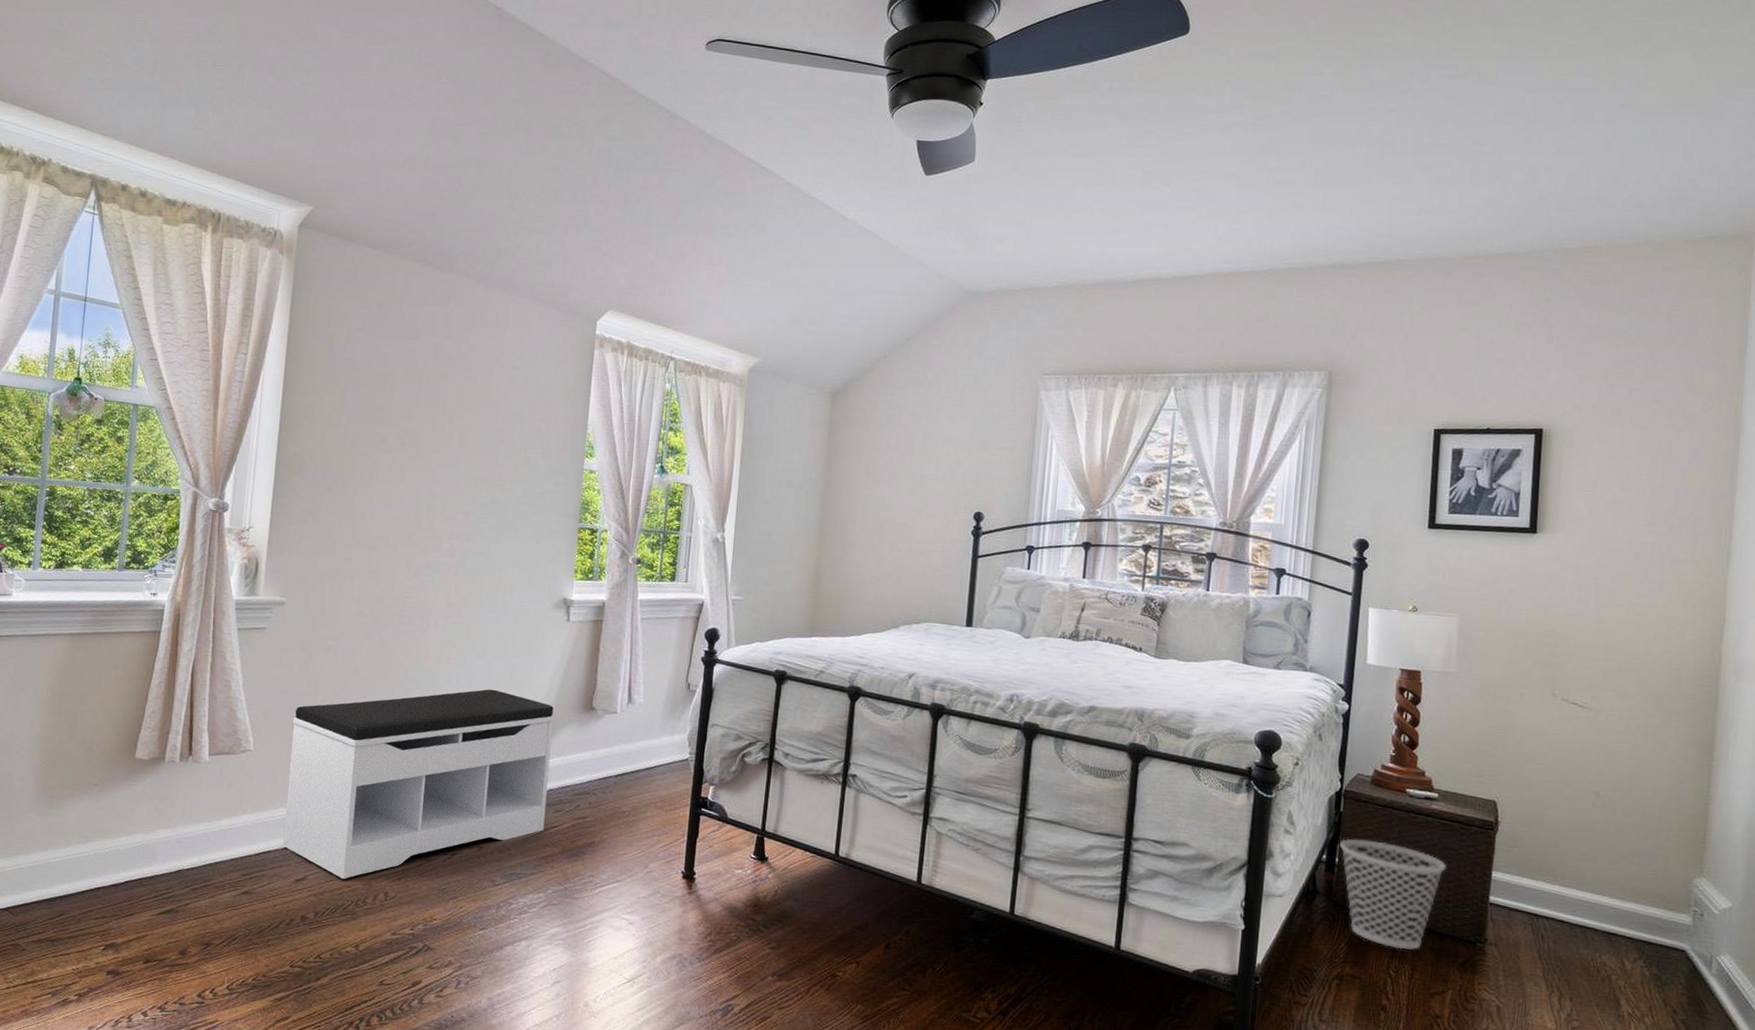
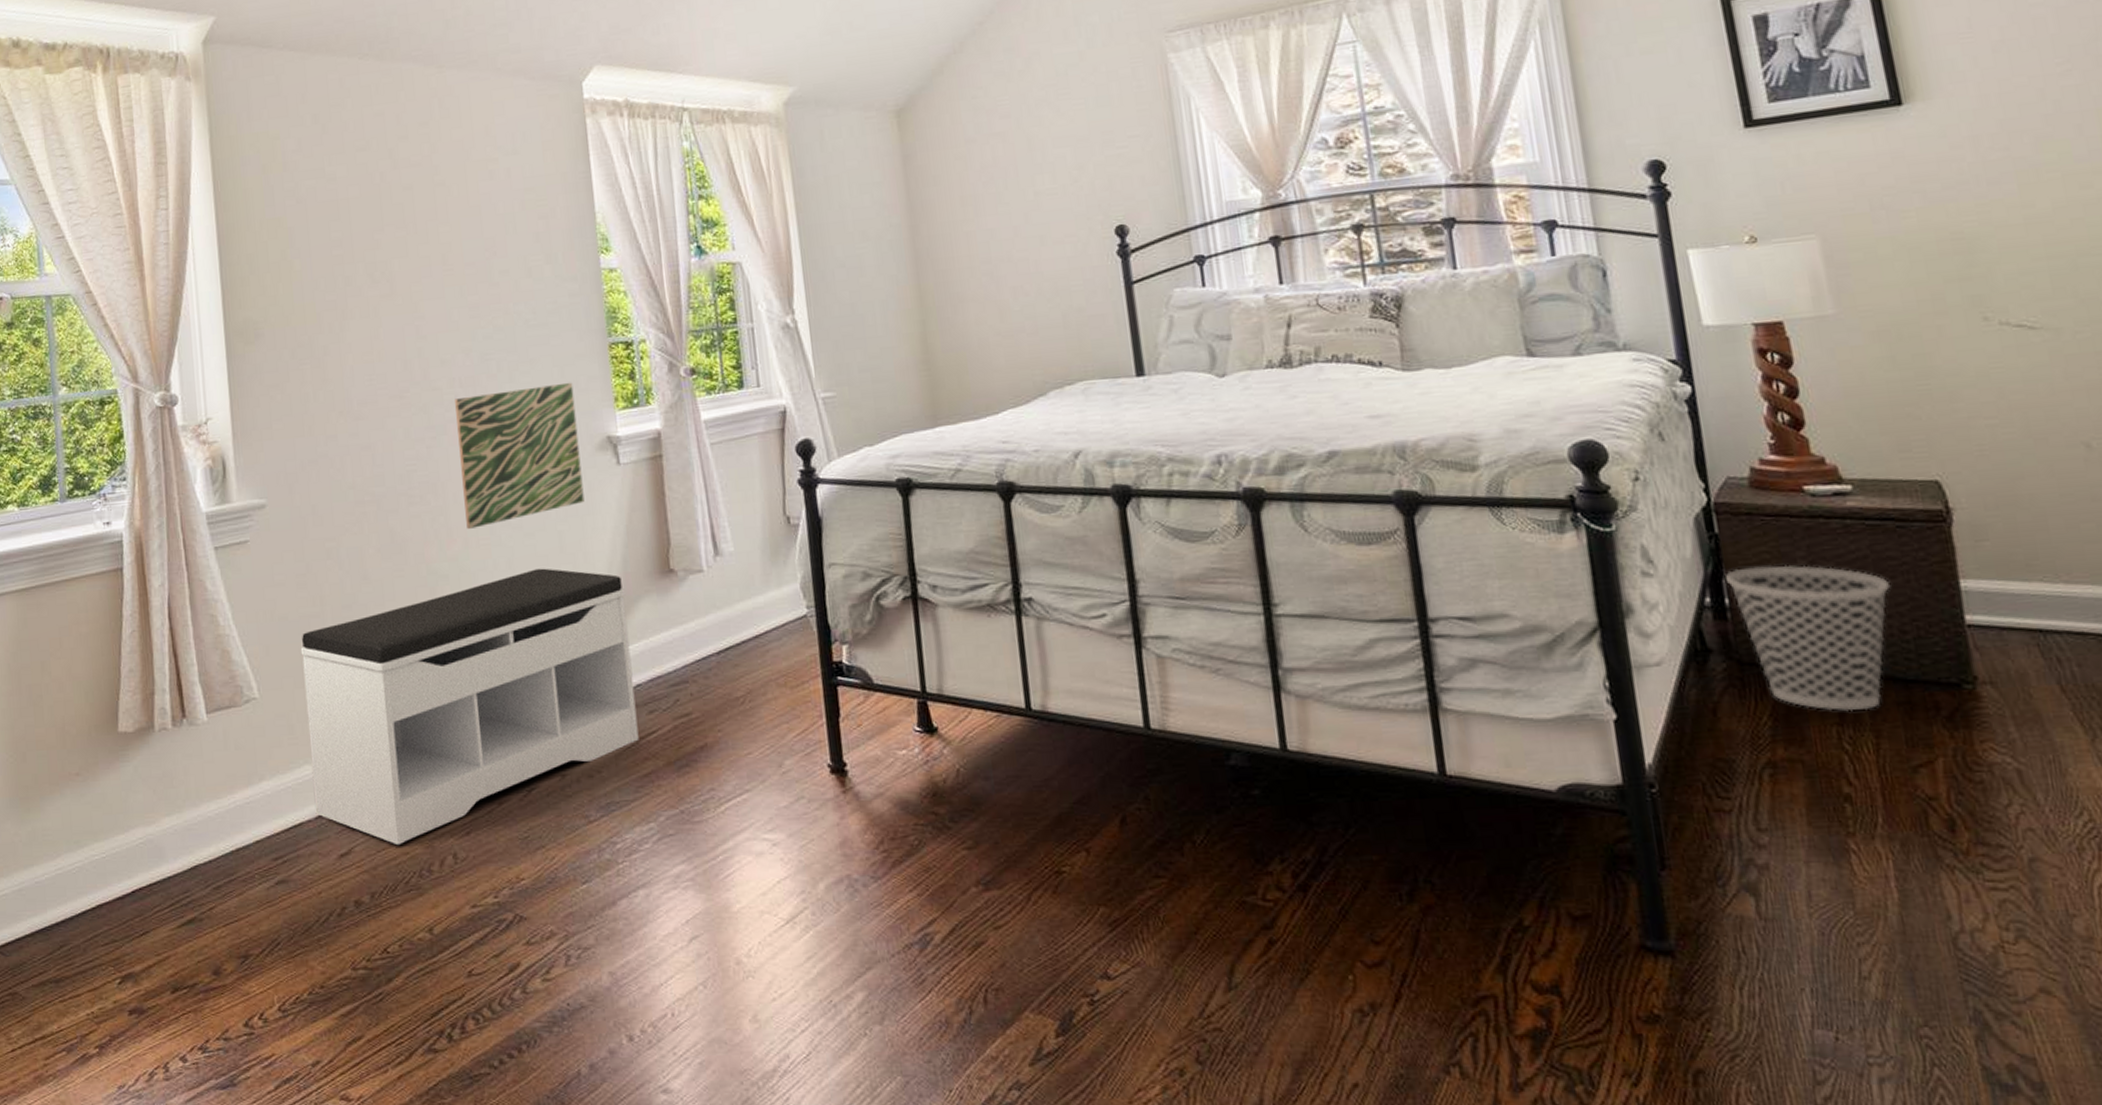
wall art: none [441,548,545,650] -> present [455,382,585,529]

